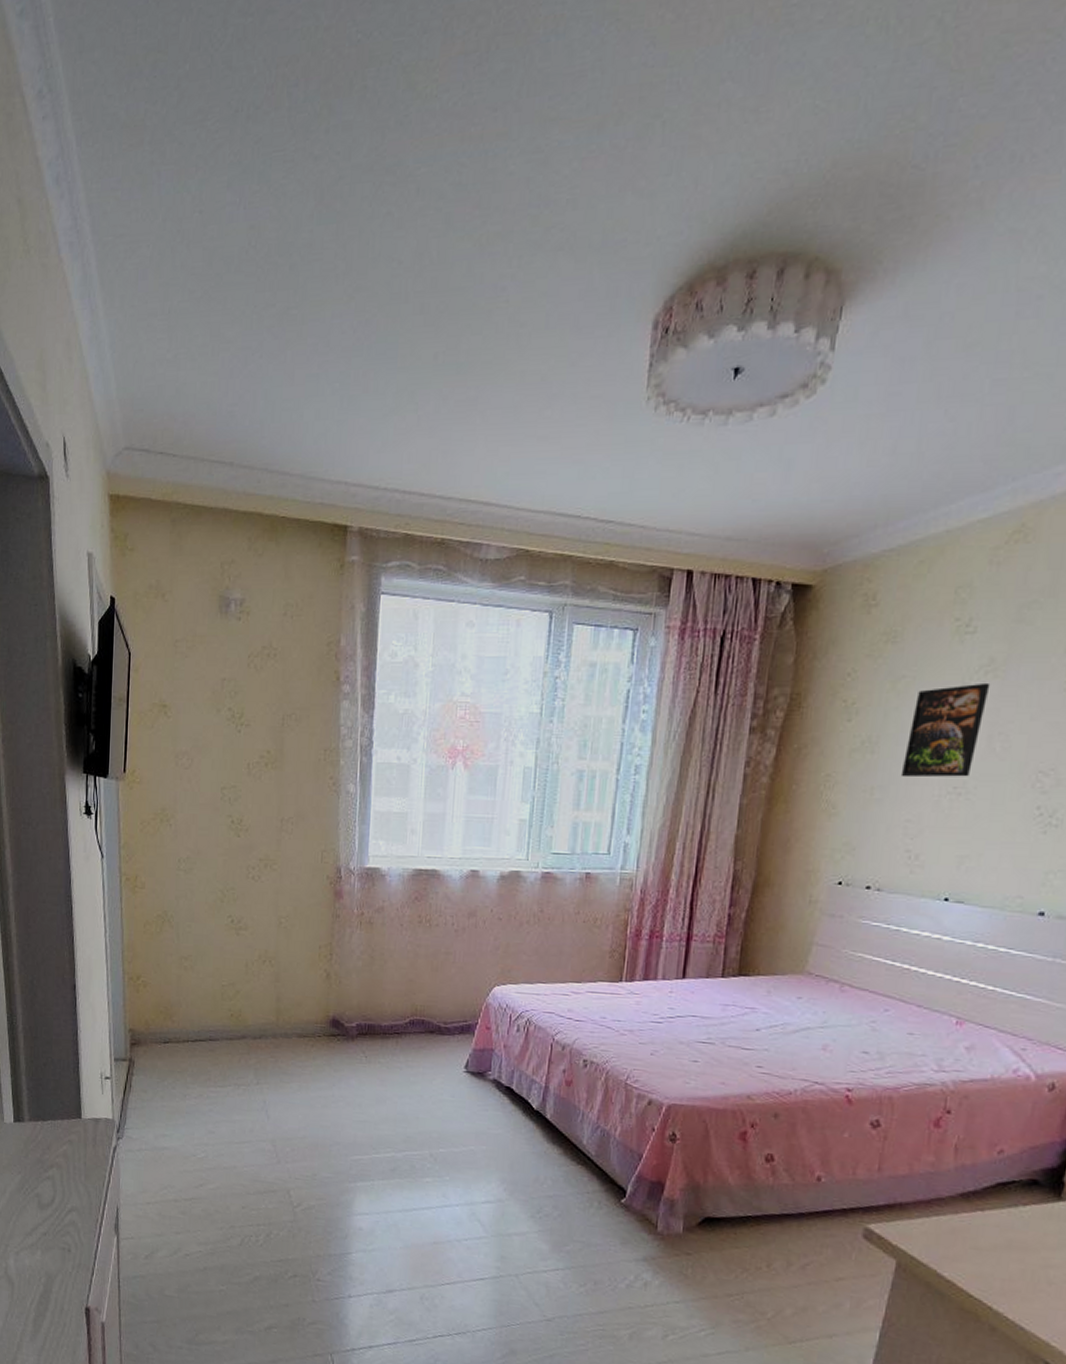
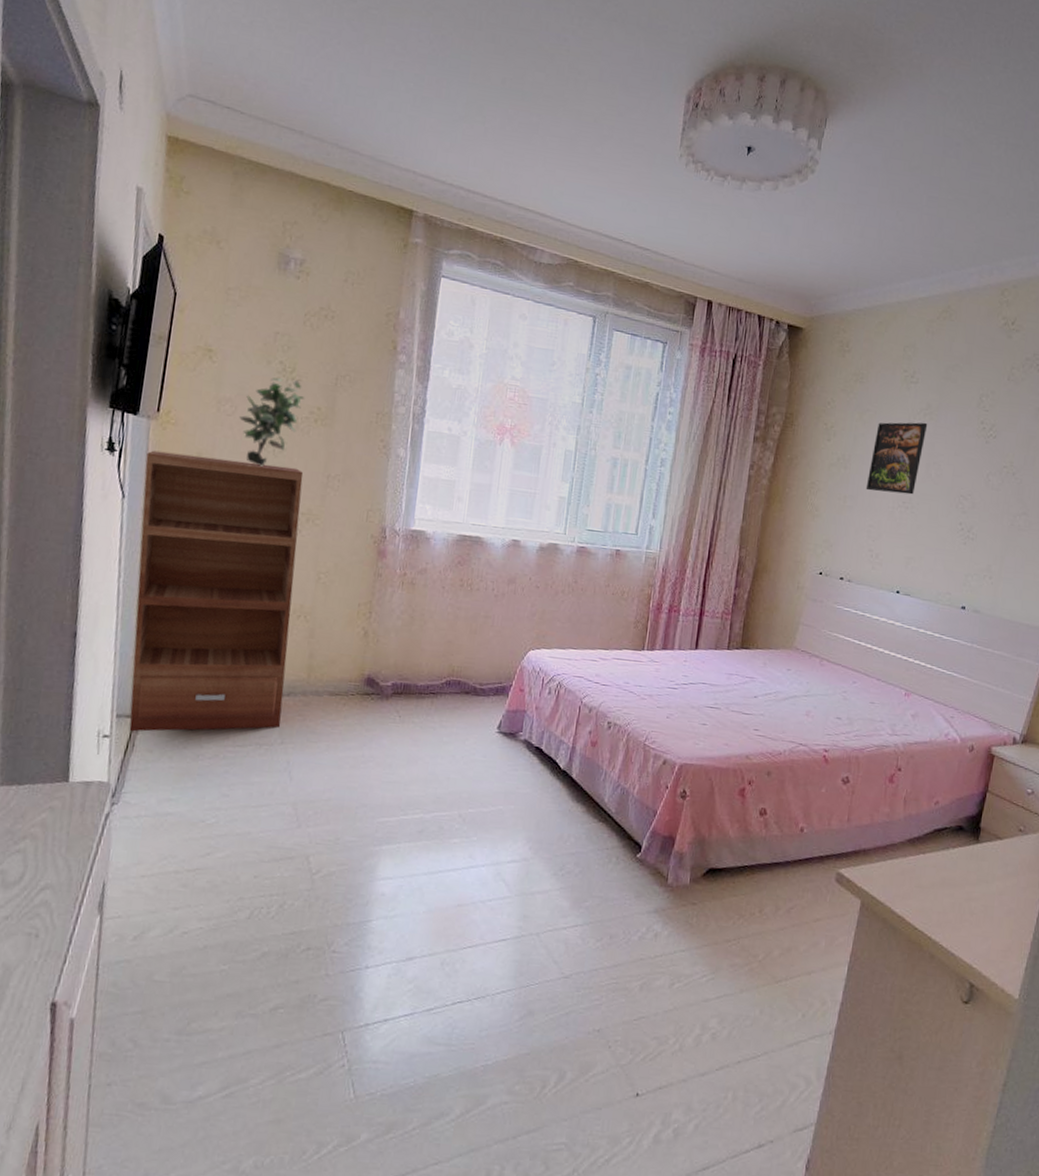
bookshelf: none [118,810,259,1074] -> present [129,450,304,732]
potted plant: none [196,725,255,816] -> present [239,377,305,467]

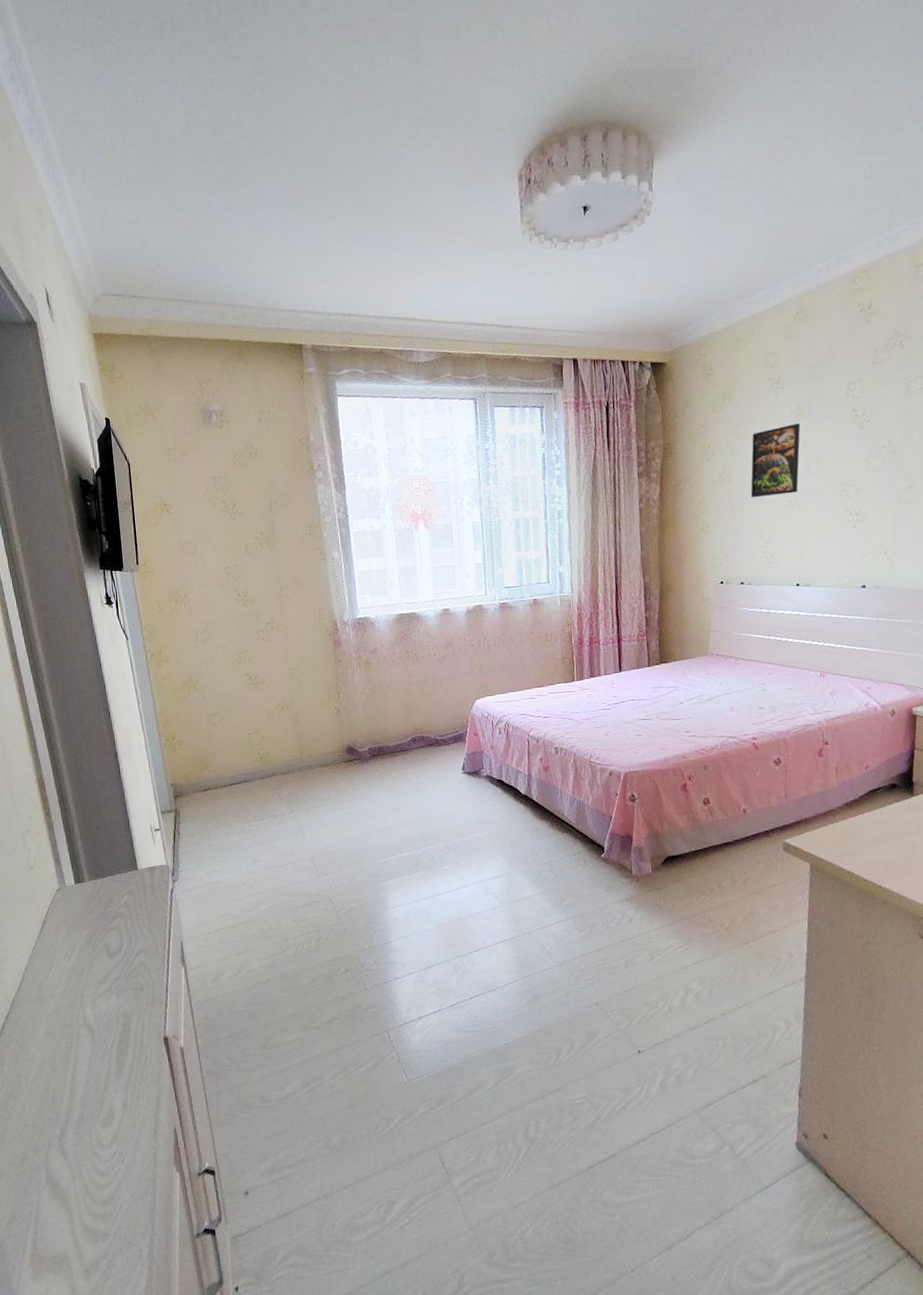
bookshelf: present [129,450,304,732] -> none [137,586,287,823]
potted plant: present [239,377,305,467] -> none [201,514,249,592]

